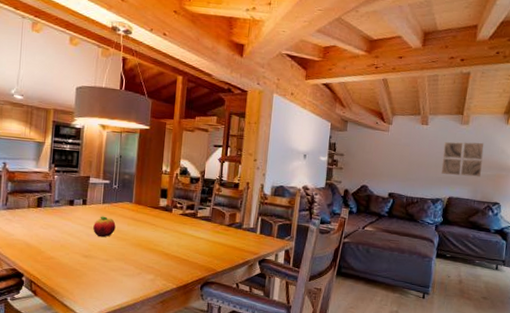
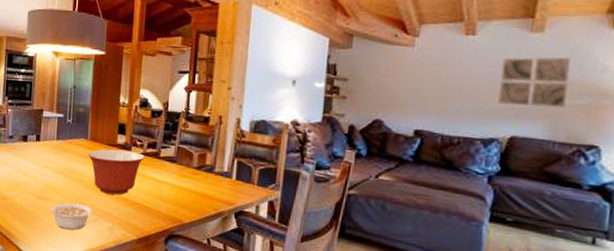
fruit: present [93,216,116,238] -> none [47,153,70,178]
legume: none [96,259,136,284] -> present [51,202,92,230]
mixing bowl: none [133,211,184,251] -> present [88,149,145,195]

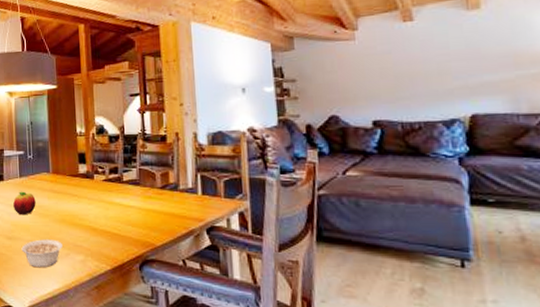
fruit: none [47,153,70,178] -> present [13,191,36,215]
mixing bowl: present [88,149,145,195] -> none [52,178,108,225]
wall art: present [497,57,572,108] -> none [445,29,519,83]

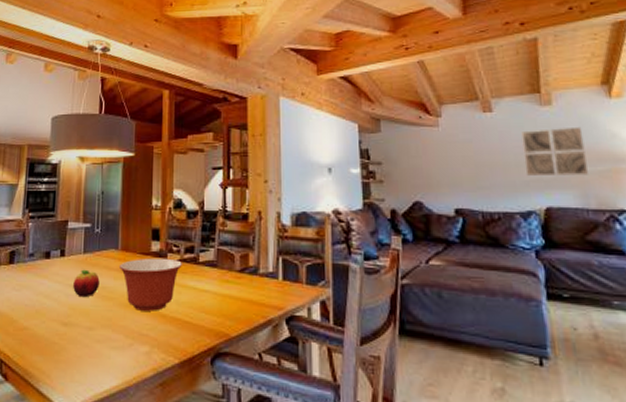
legume: present [21,239,63,268] -> none [78,326,126,361]
mixing bowl: none [52,178,108,225] -> present [120,258,182,311]
wall art: none [445,29,519,83] -> present [521,126,588,175]

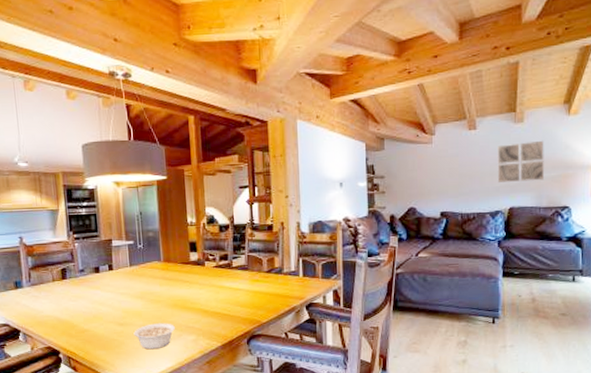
fruit: present [73,269,100,298] -> none [124,279,148,302]
legume: none [78,326,126,361] -> present [134,323,175,350]
mixing bowl: present [120,258,182,311] -> none [163,265,218,309]

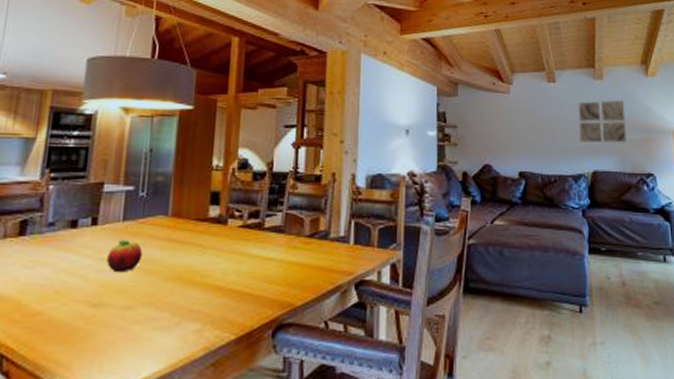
fruit: none [124,279,148,302] -> present [107,239,143,273]
legume: present [134,323,175,350] -> none [110,304,173,345]

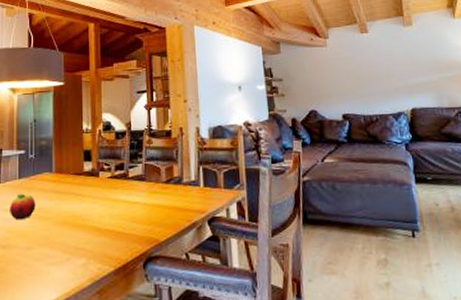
wall art: present [578,100,626,143] -> none [390,42,441,83]

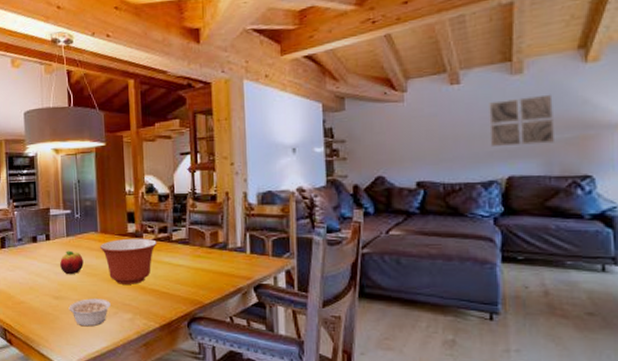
legume: none [16,244,63,278] -> present [69,298,111,327]
mixing bowl: none [54,176,113,227] -> present [100,238,157,284]
wall art: none [390,42,441,83] -> present [489,94,554,146]

